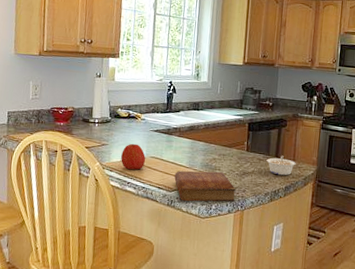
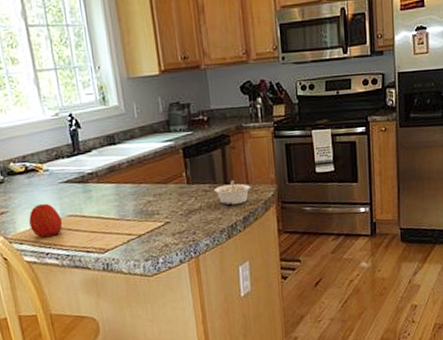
bible: present [174,170,236,202] -> none [103,215,185,262]

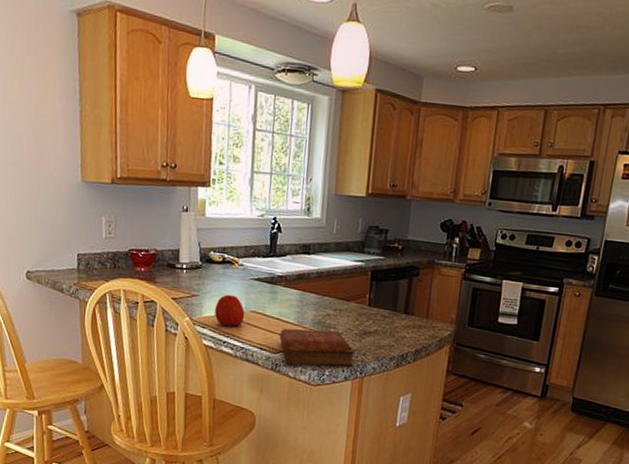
bible: none [103,215,185,262] -> present [279,328,354,368]
legume: present [214,180,251,205] -> none [393,311,430,337]

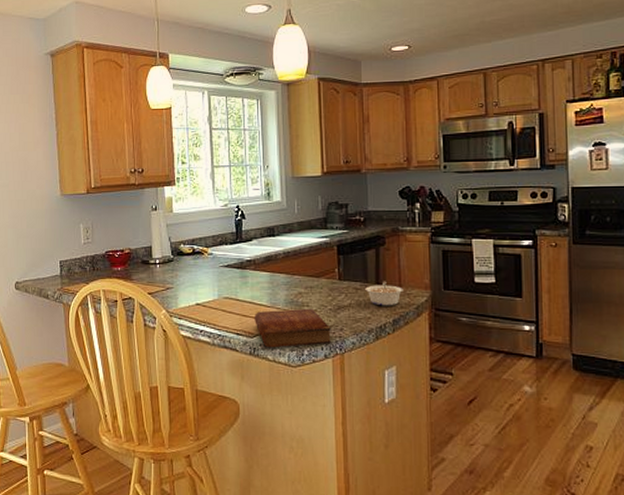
apple: present [214,294,245,327] -> none [189,284,219,314]
legume: none [393,311,430,337] -> present [365,281,403,306]

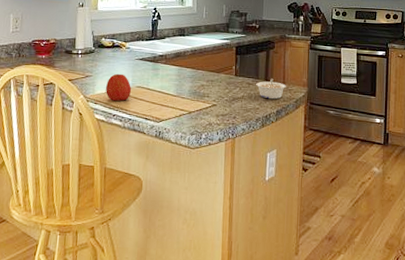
apple: none [189,284,219,314] -> present [105,73,132,101]
bible: present [255,308,331,348] -> none [162,98,226,132]

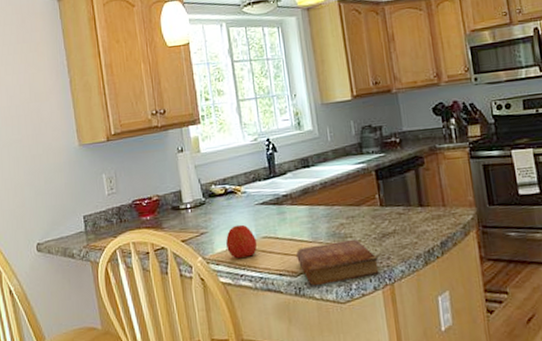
bible: none [162,98,226,132] -> present [296,239,379,286]
legume: present [256,78,286,99] -> none [408,202,448,229]

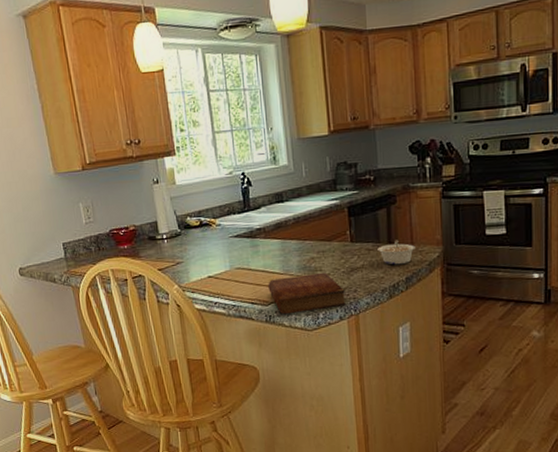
apple: present [225,224,258,258] -> none [200,255,231,287]
legume: none [408,202,448,229] -> present [377,240,415,265]

